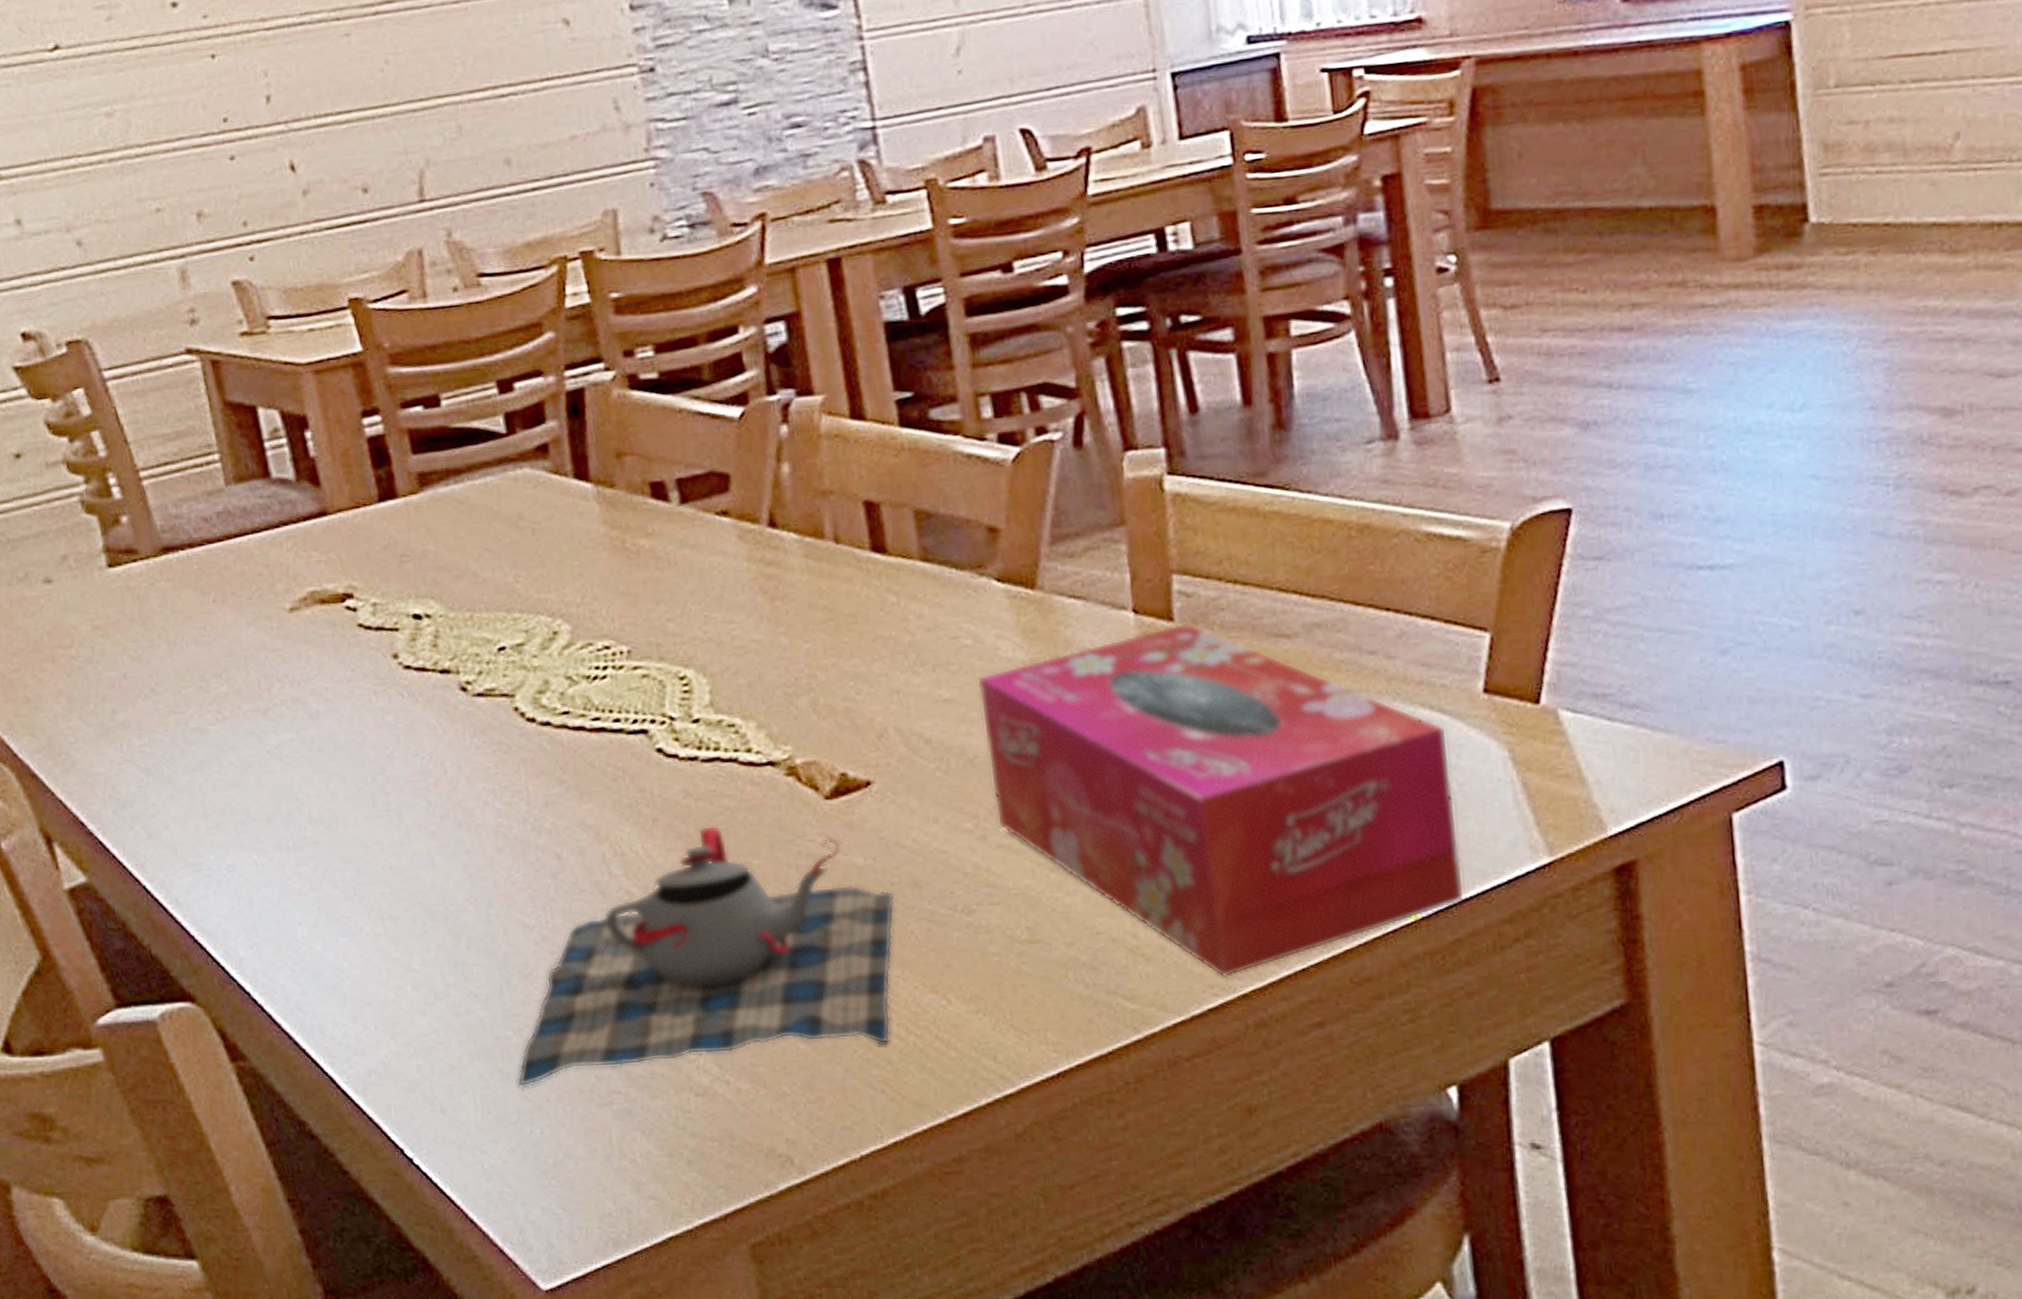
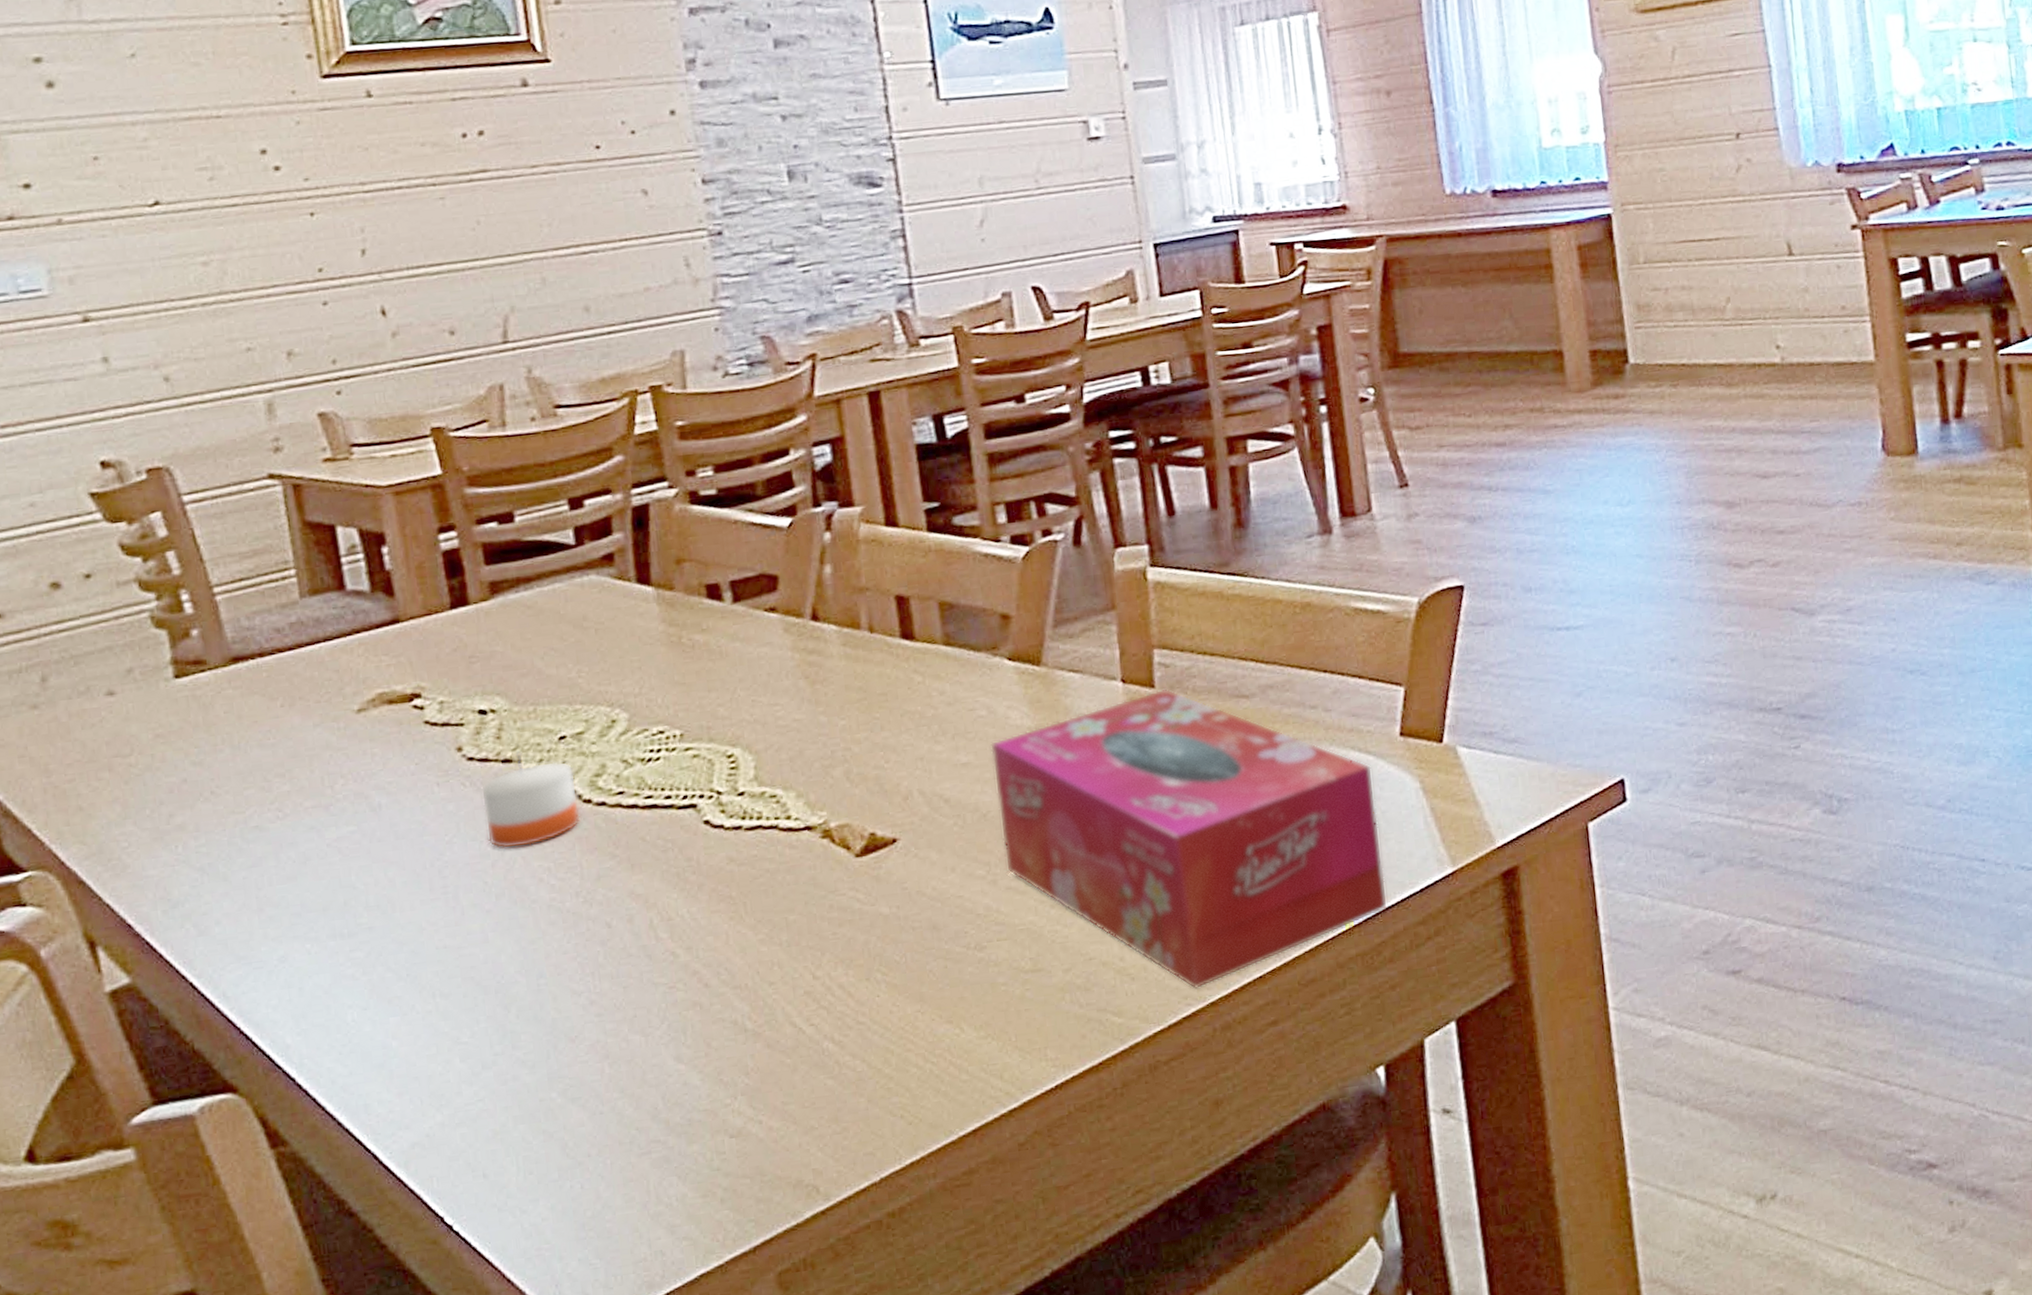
candle: none [419,661,525,767] -> present [480,751,581,849]
teapot: present [518,825,896,1087] -> none [560,886,916,1145]

